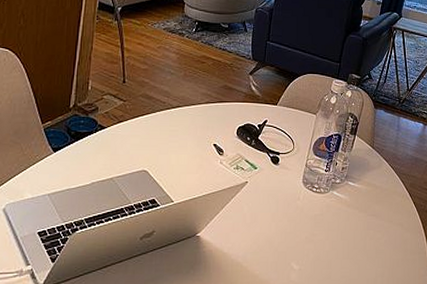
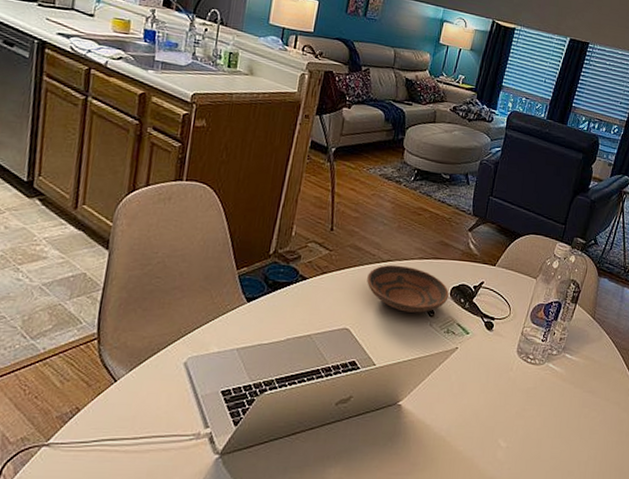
bowl: none [160,110,236,152] -> present [367,264,449,313]

